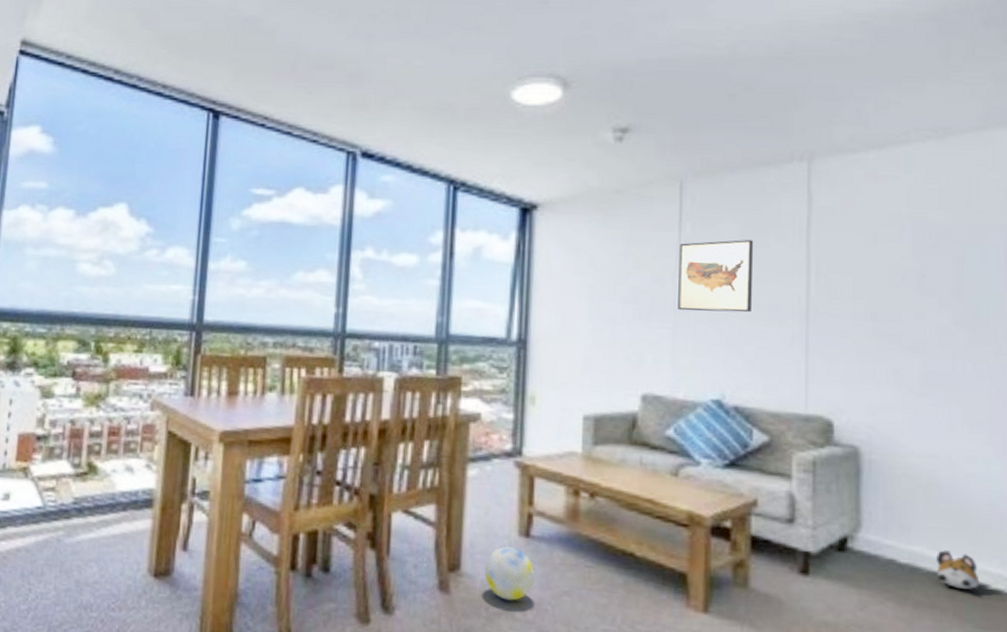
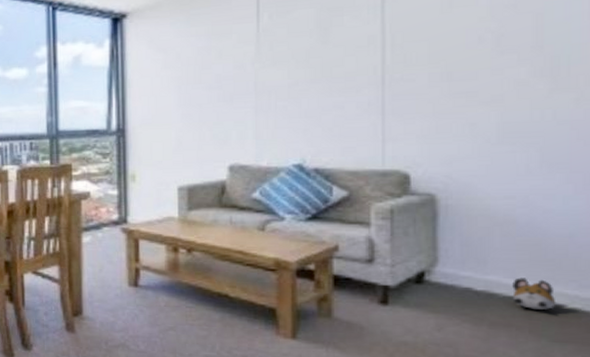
ball: present [484,545,535,601] -> none [102,294,144,336]
wall art: present [678,240,754,313] -> none [258,21,329,91]

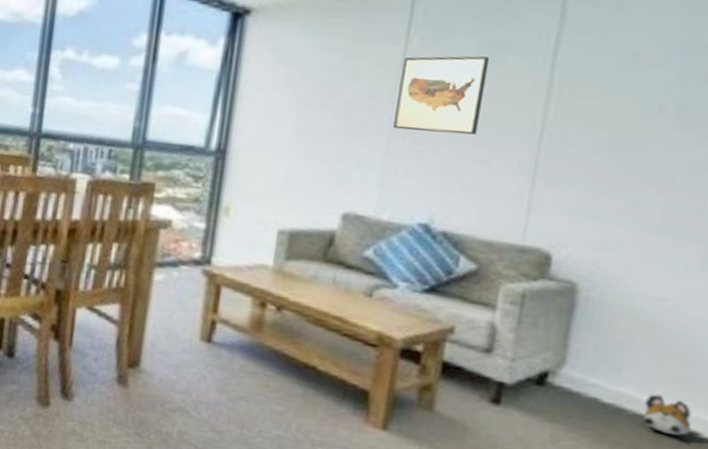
wall art: none [258,21,329,91] -> present [393,56,490,135]

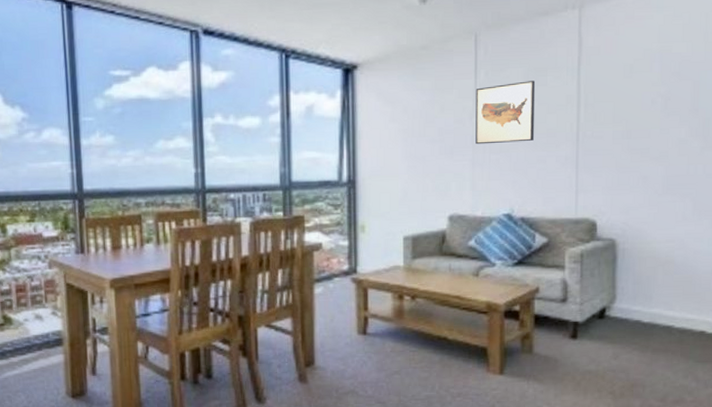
plush toy: present [643,394,691,436] -> none [670,309,700,336]

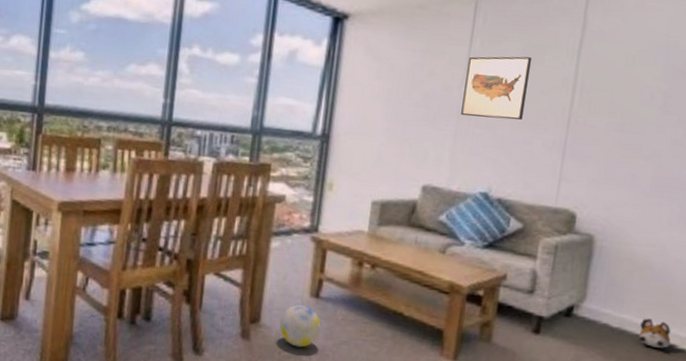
ball: none [333,342,372,383] -> present [279,304,321,348]
plush toy: none [670,309,700,336] -> present [639,318,671,348]

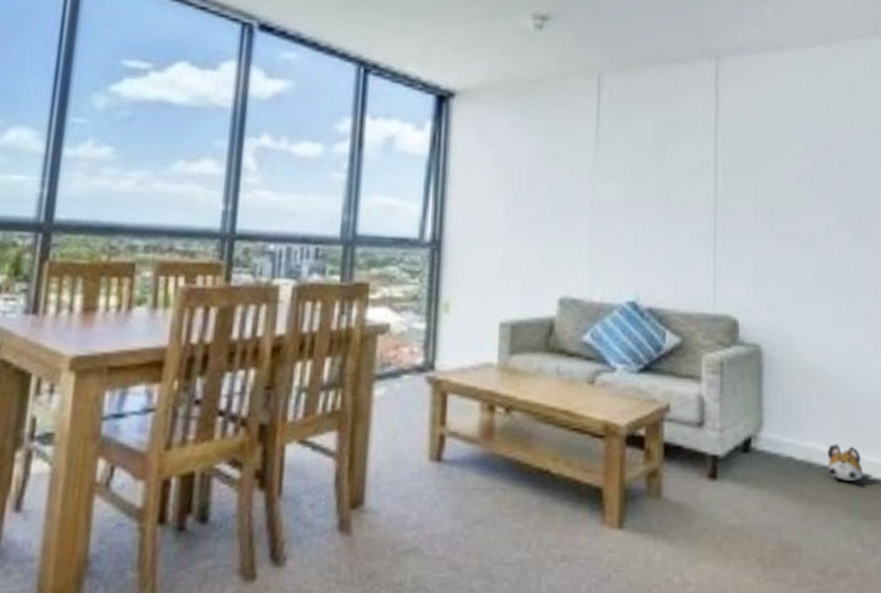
ball: present [279,304,321,348] -> none [390,473,446,536]
wall art: present [461,56,532,120] -> none [595,136,667,211]

